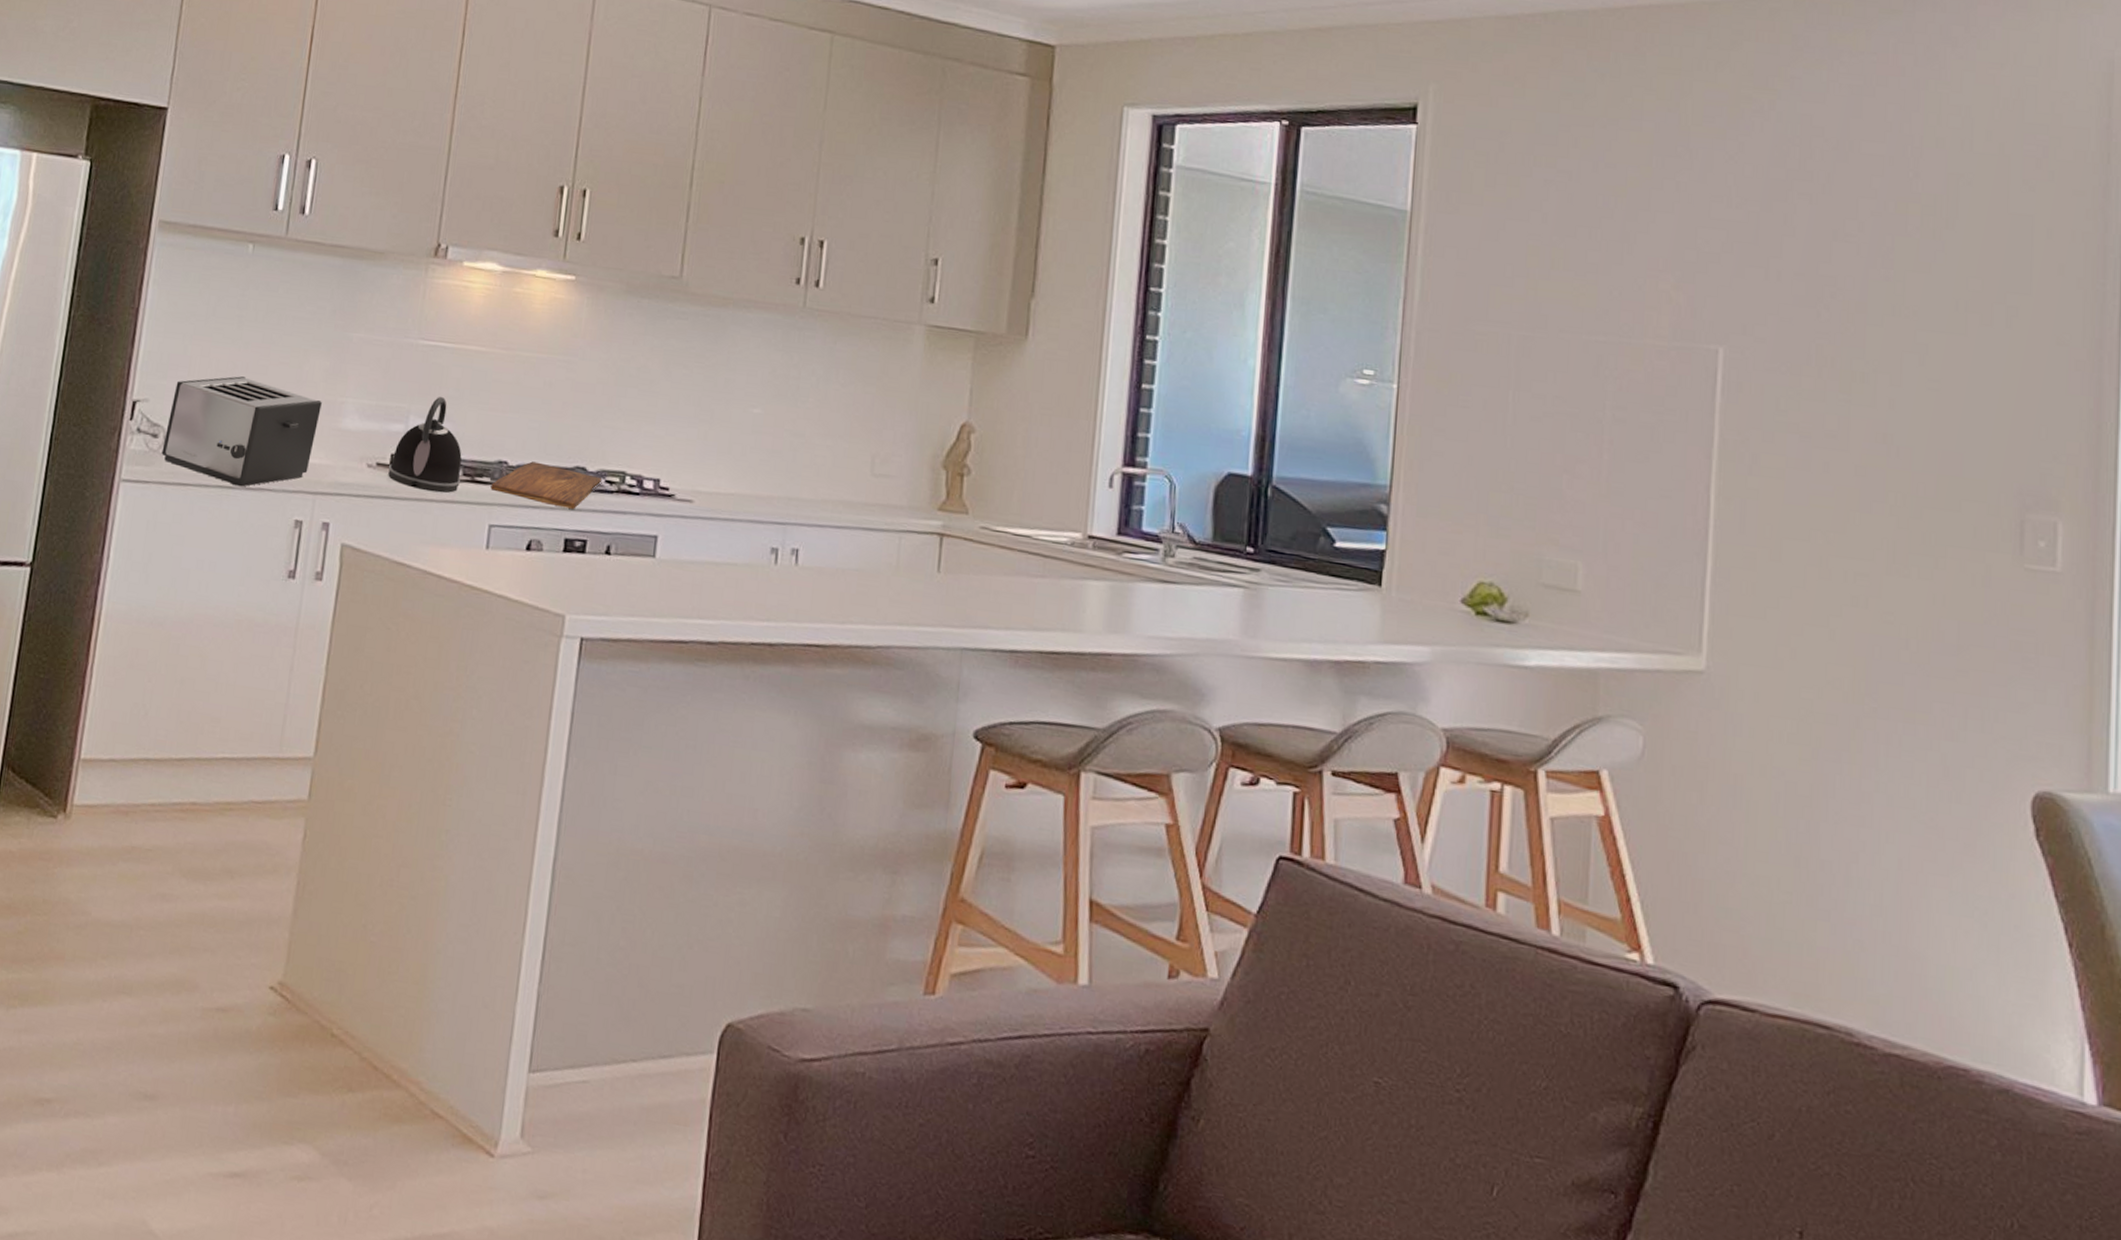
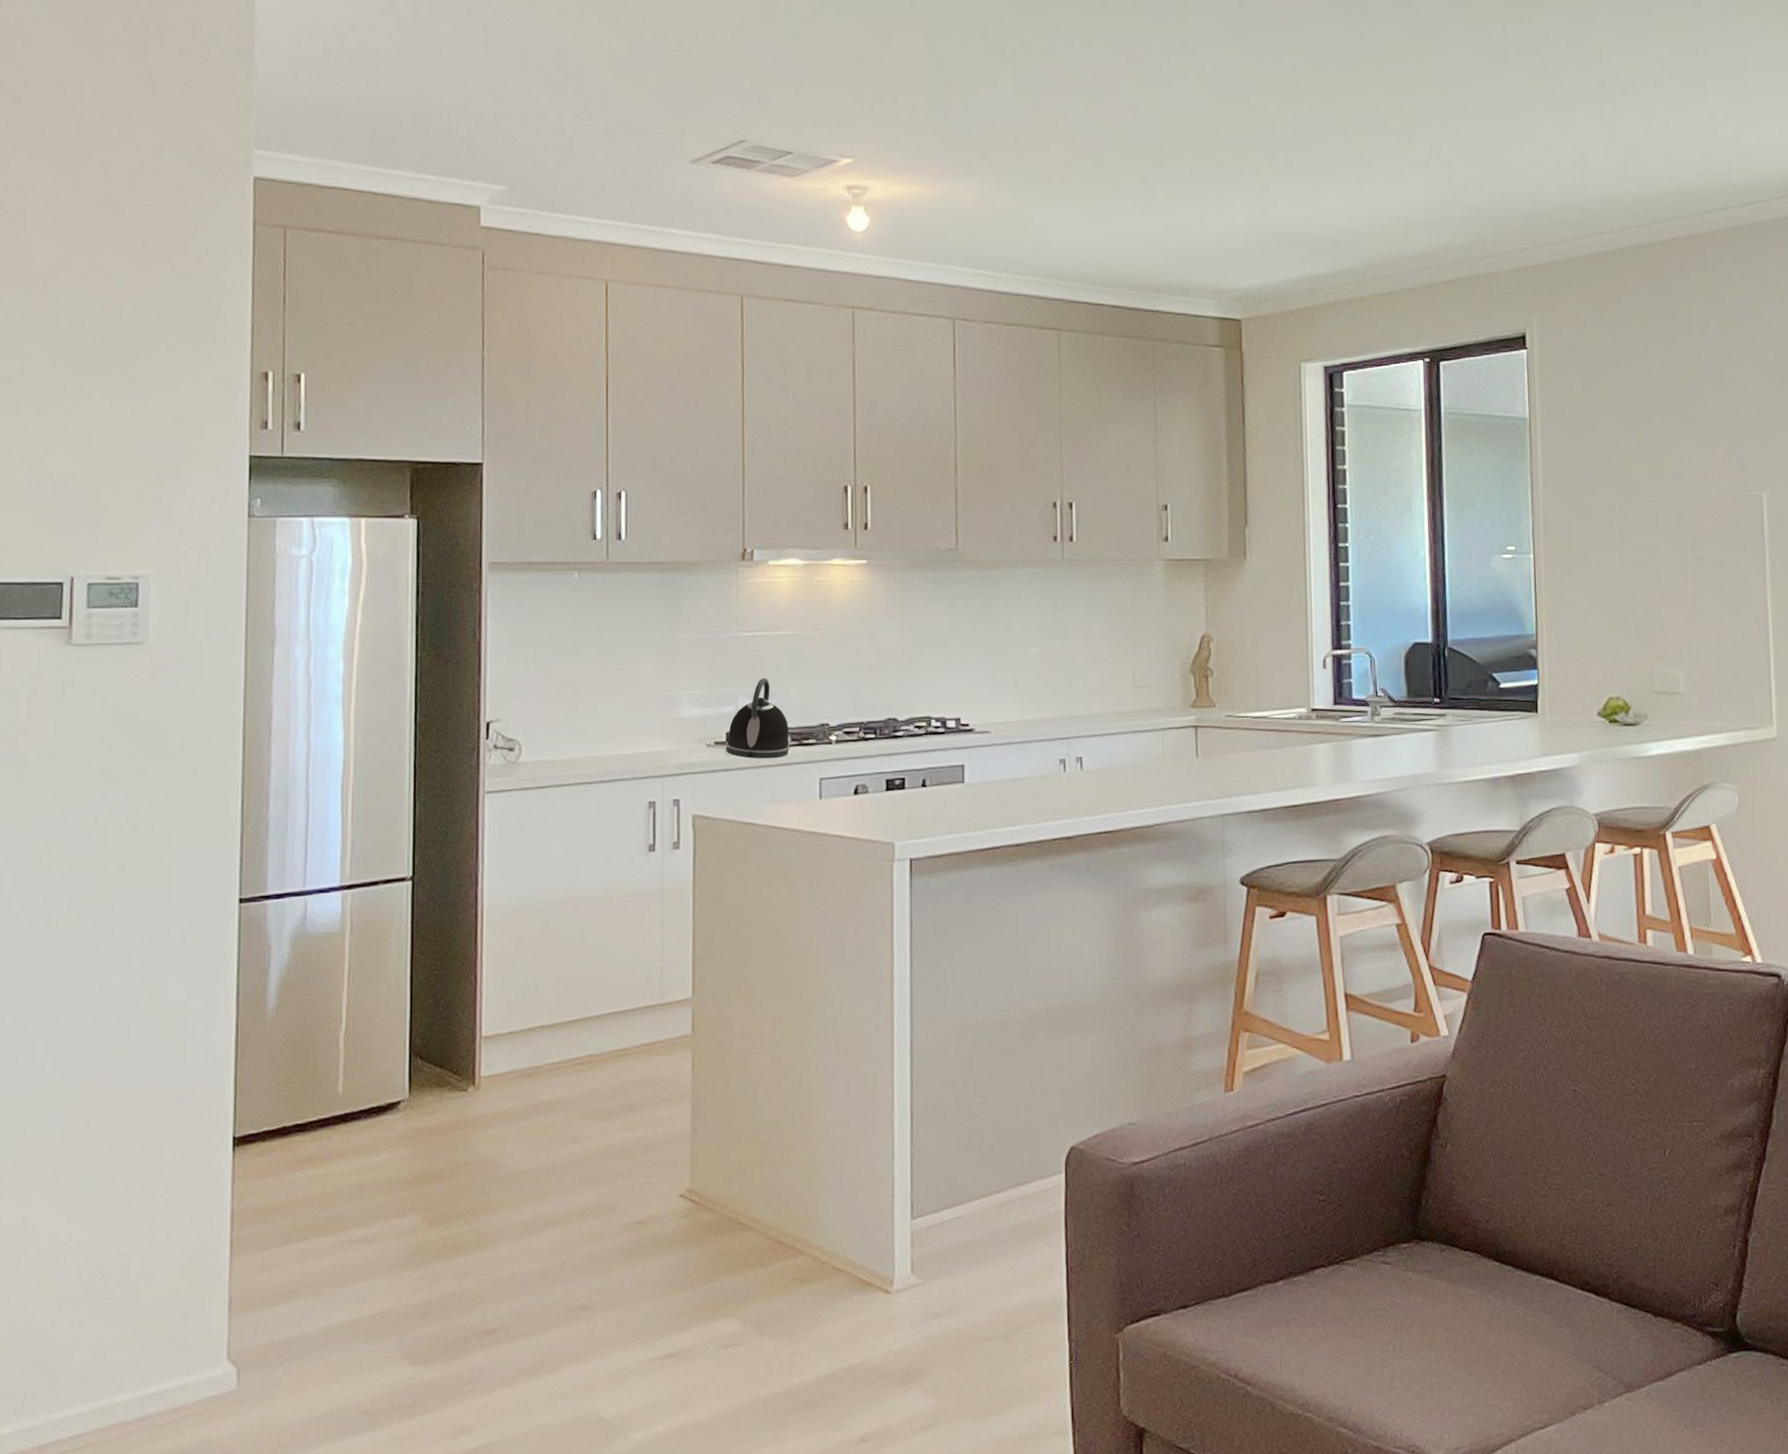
toaster: present [161,376,322,487] -> none [519,687,659,781]
cutting board: present [490,461,601,509] -> none [817,720,911,754]

